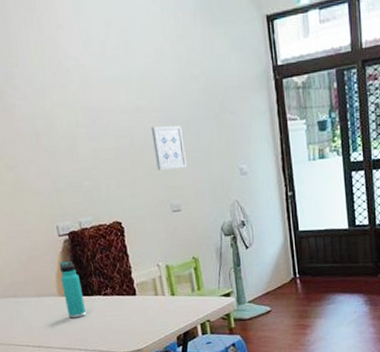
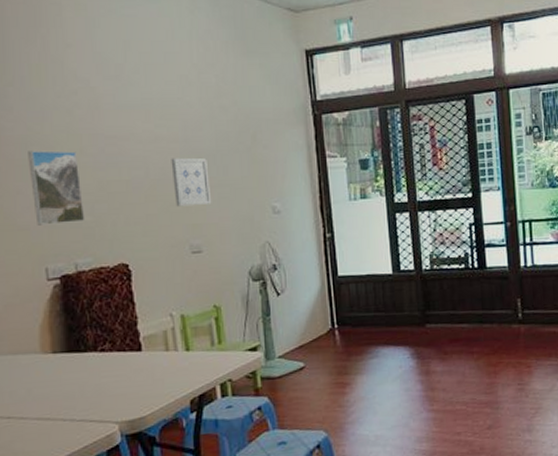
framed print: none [35,123,85,190] -> present [28,150,85,226]
thermos bottle: present [59,261,87,319] -> none [45,310,77,381]

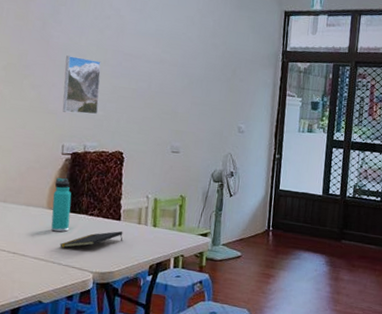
thermos bottle: none [45,310,77,381] -> present [51,178,72,232]
notepad: none [67,363,150,400] -> present [59,230,123,248]
wall art: present [171,157,212,207] -> none [166,77,196,117]

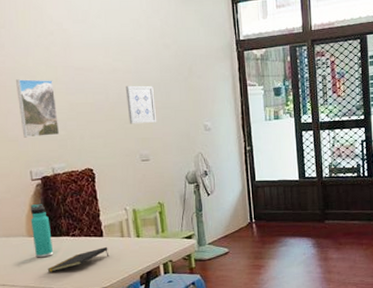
wall art: none [166,77,196,117] -> present [125,85,157,124]

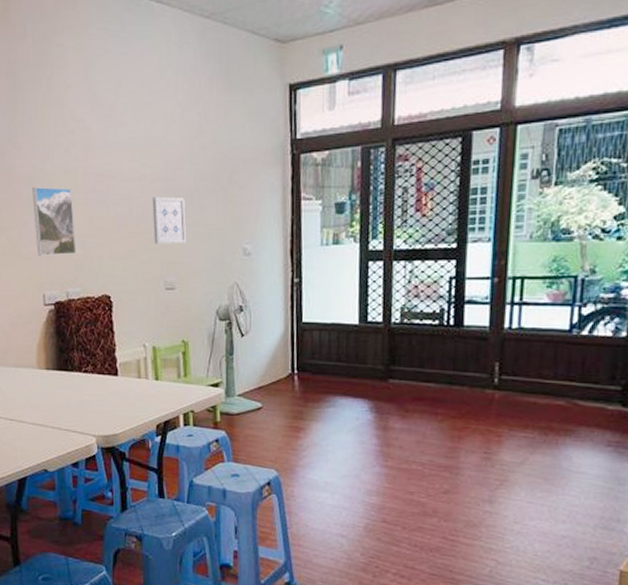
thermos bottle: present [30,204,54,258] -> none [41,333,64,394]
notepad: present [47,246,110,273] -> none [57,387,124,411]

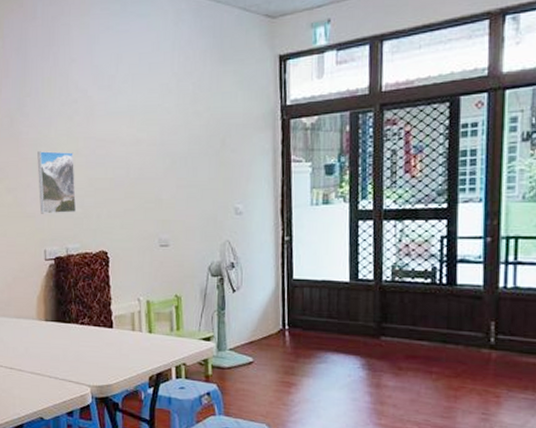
wall art: present [152,196,187,244] -> none [148,159,181,204]

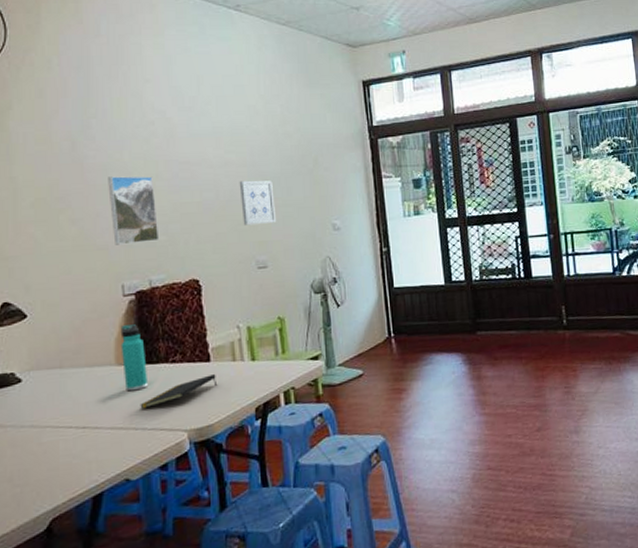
thermos bottle: none [41,286,62,344] -> present [120,324,149,392]
notepad: none [54,339,118,361] -> present [140,373,218,409]
wall art: none [148,159,181,204] -> present [239,180,277,226]

